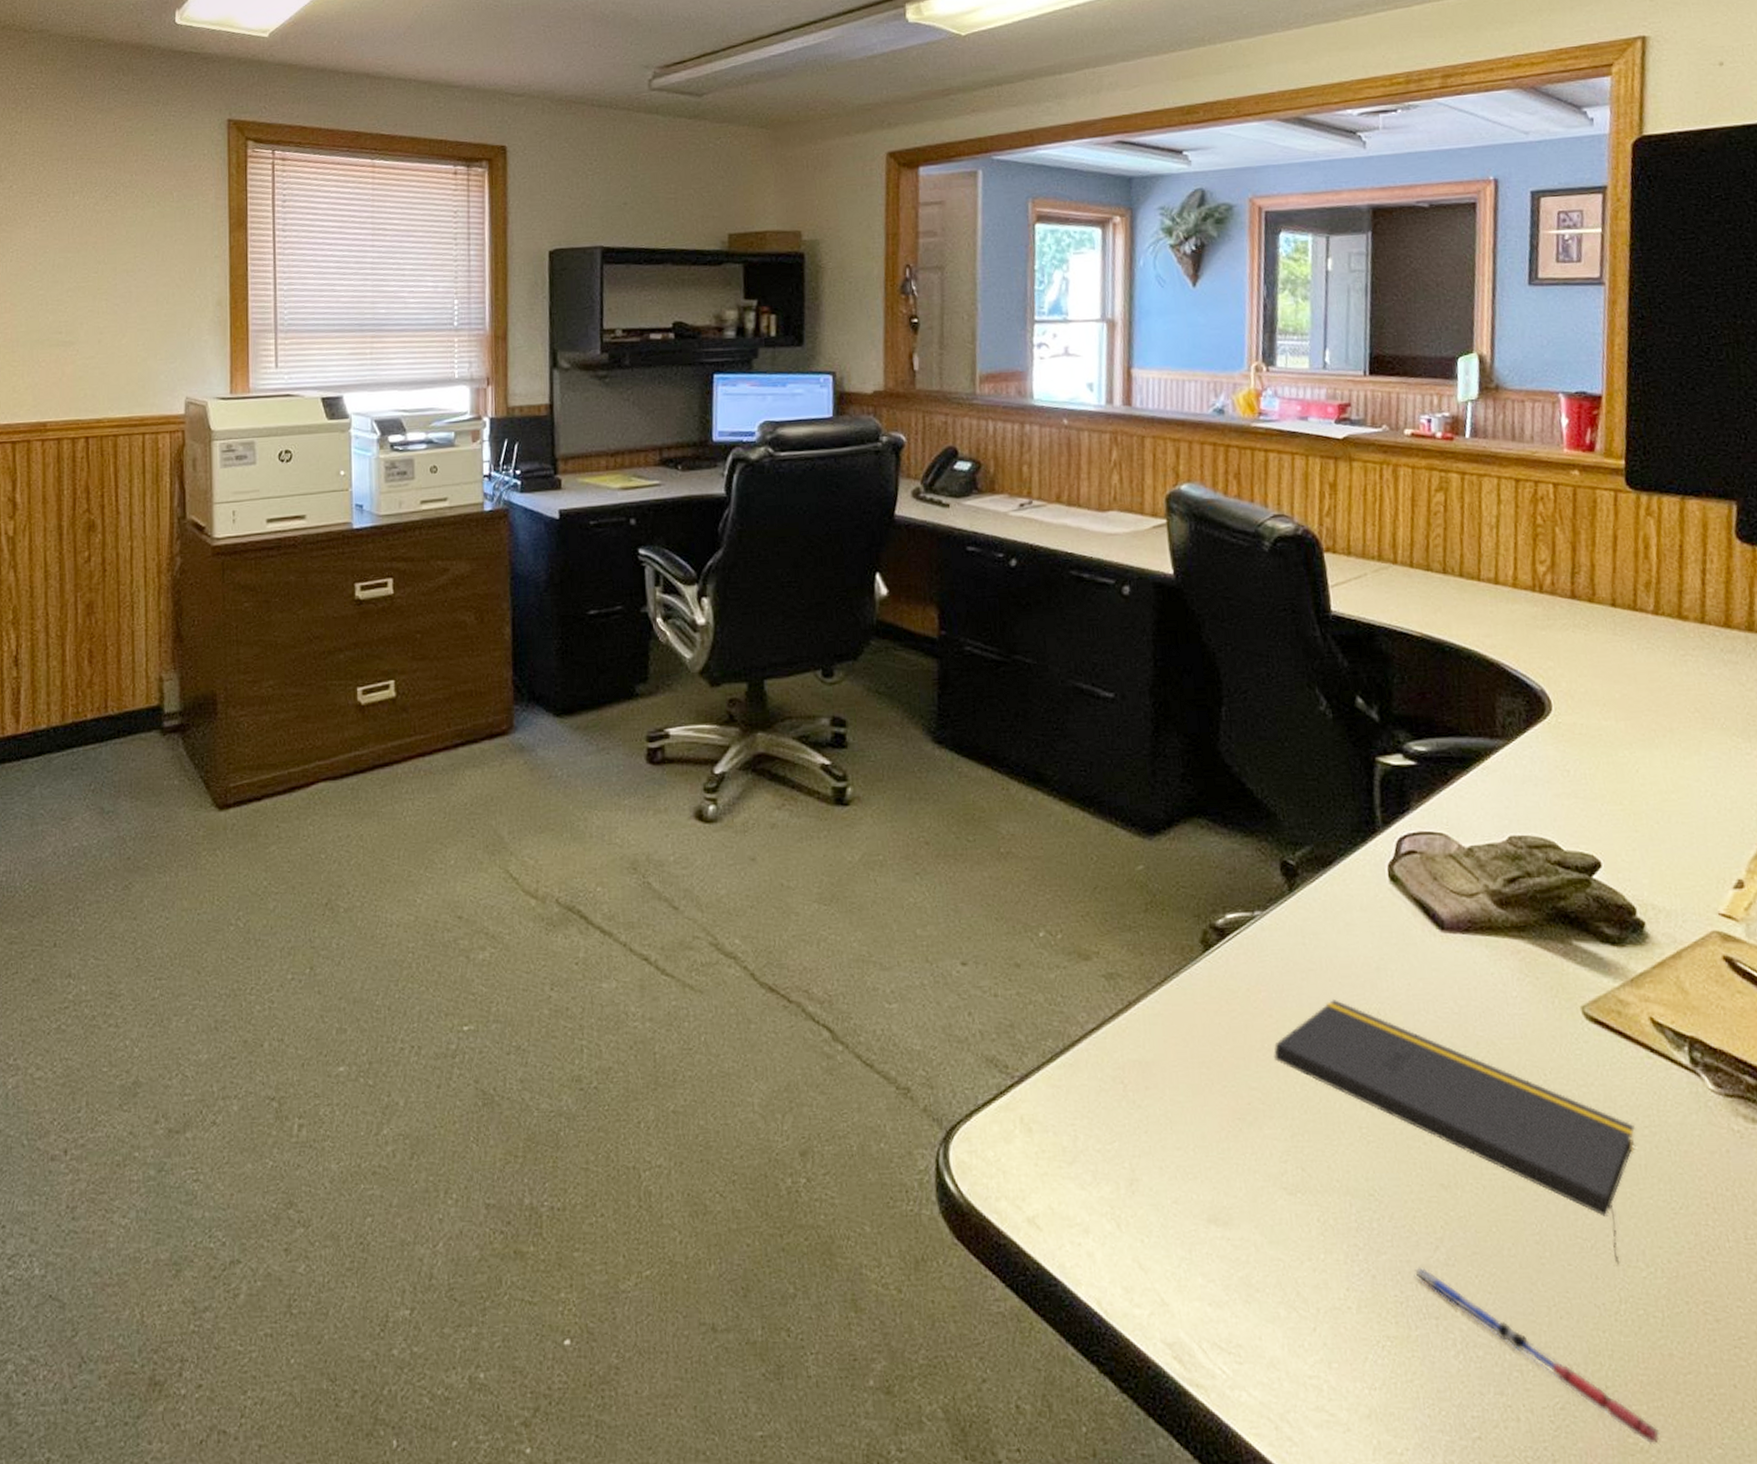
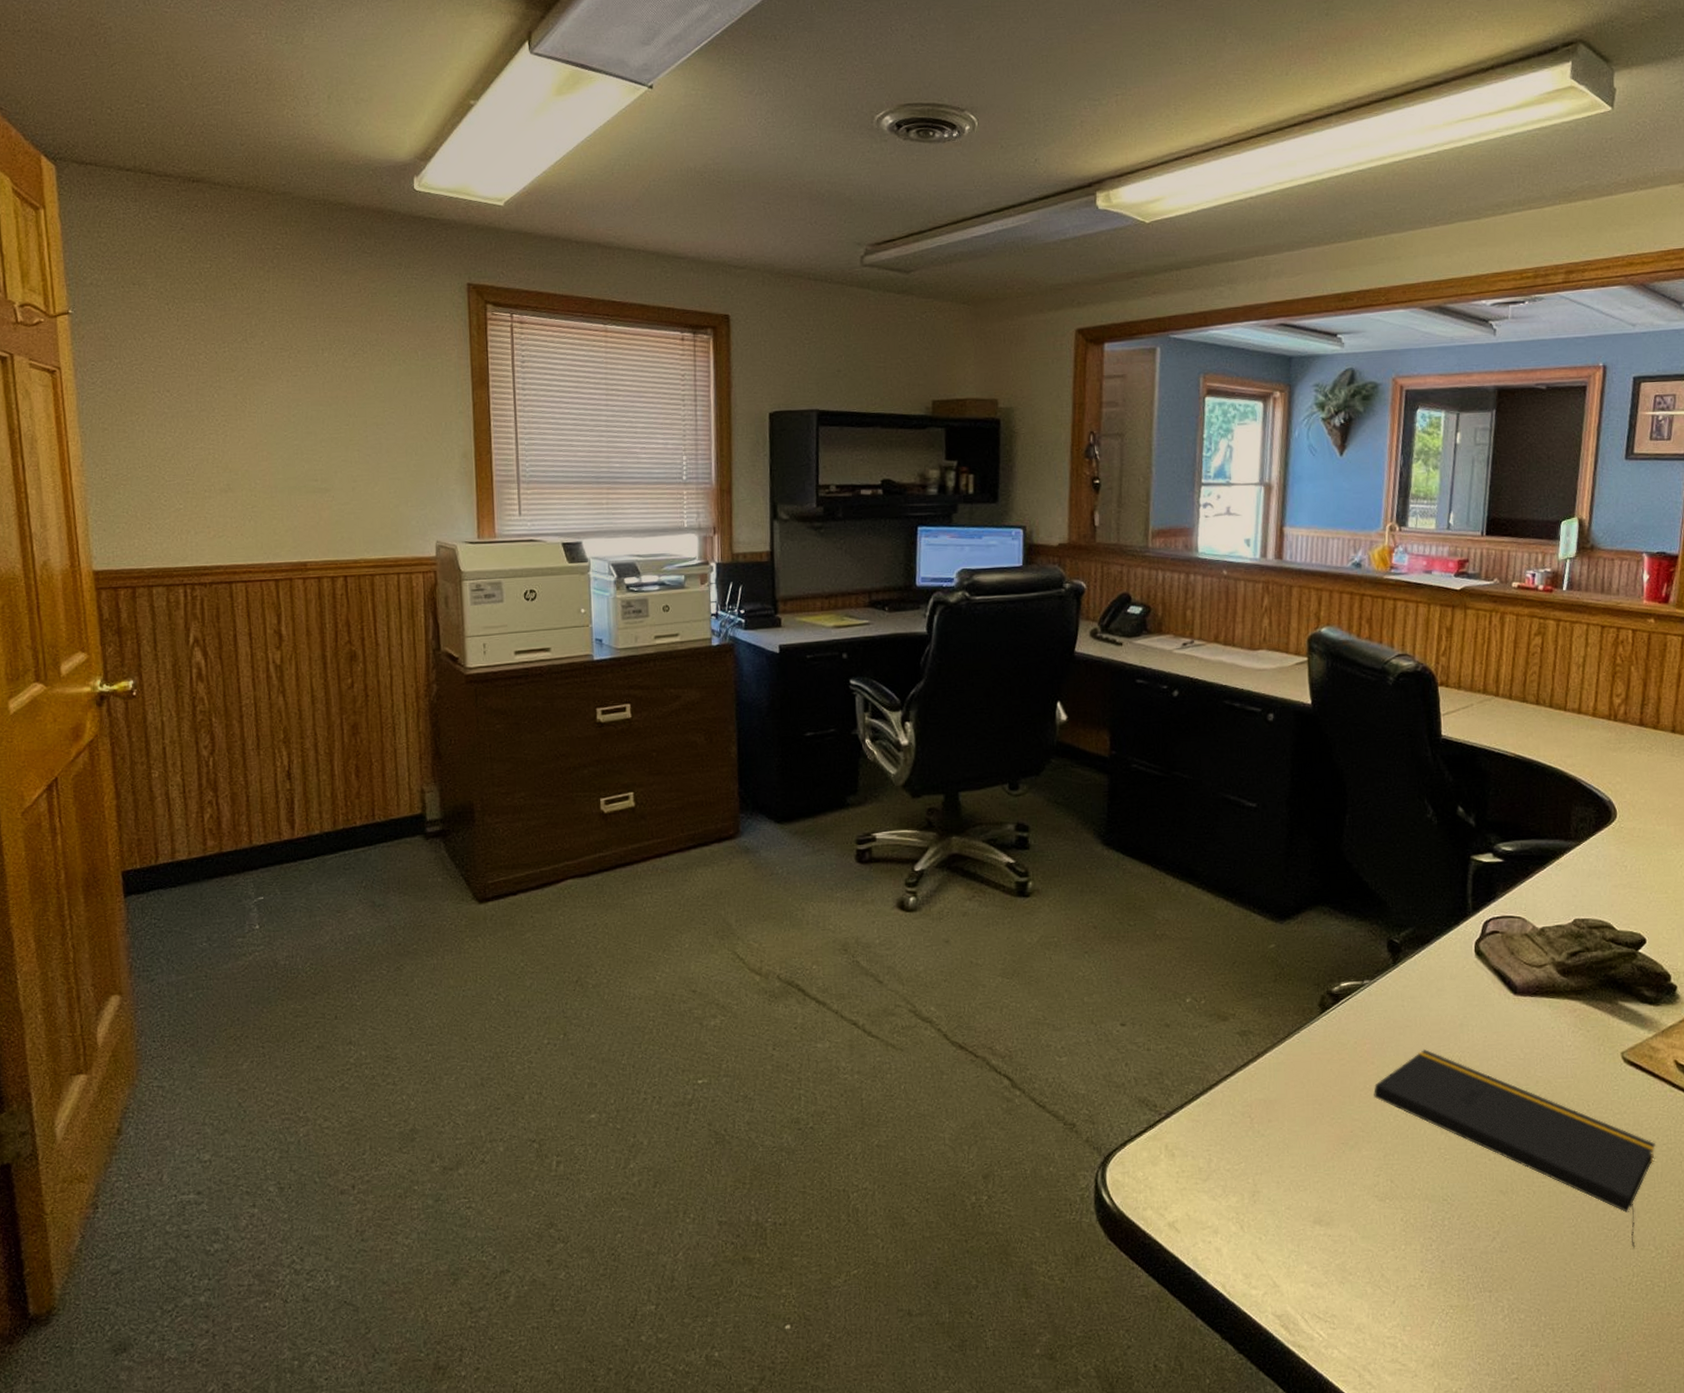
pen: present [1414,1267,1661,1444] -> none [1474,1253,1656,1380]

